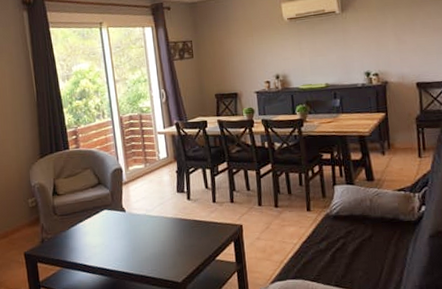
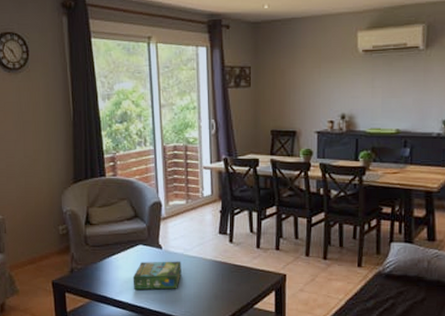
board game: none [100,222,146,254] -> present [133,261,181,291]

